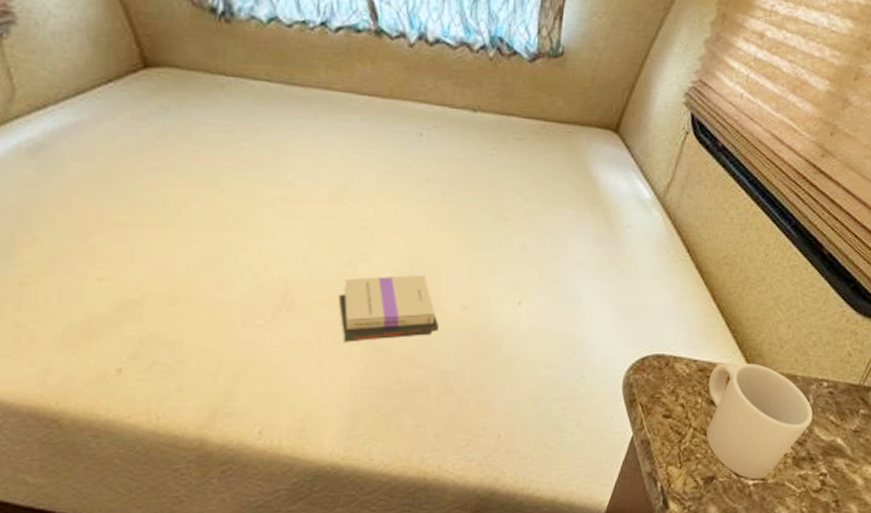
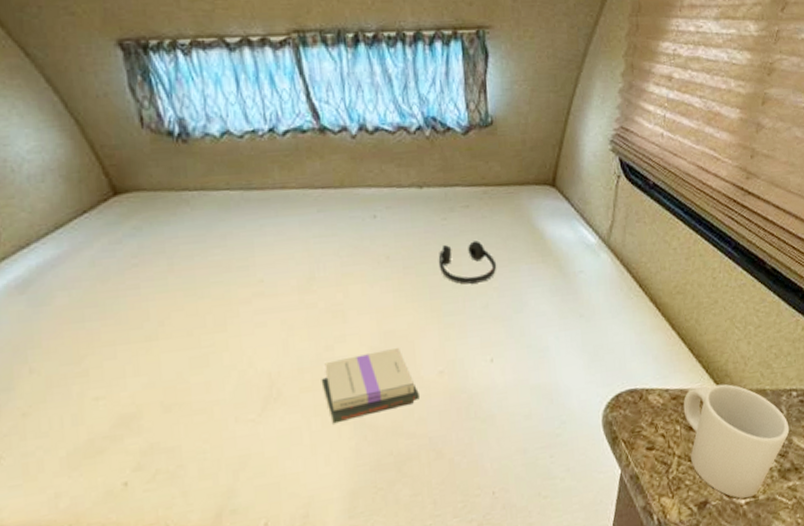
headphones: none [480,176,542,221] -> present [438,240,497,284]

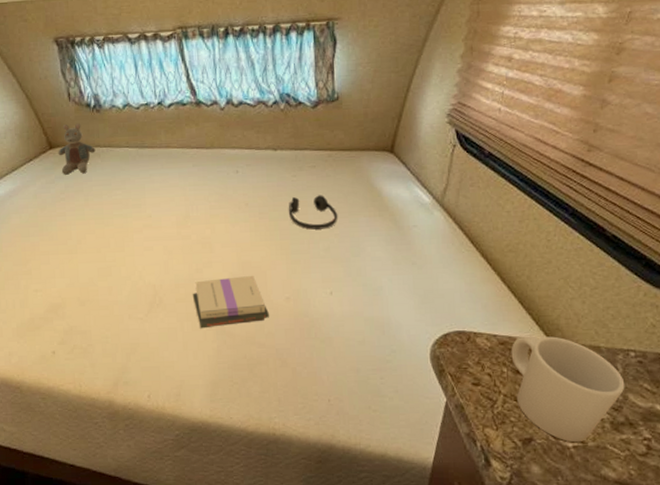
stuffed animal: none [126,158,182,231] -> present [58,123,96,175]

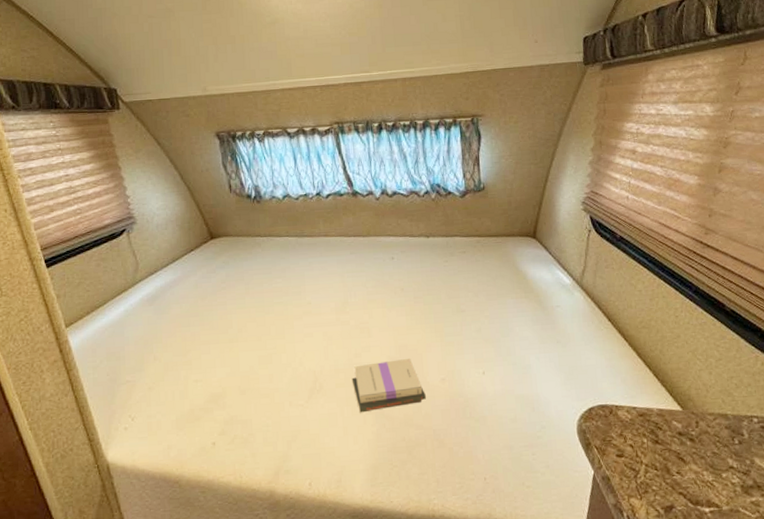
stuffed animal: present [58,123,96,175] -> none [219,213,256,264]
headphones: present [288,195,338,230] -> none [441,279,488,312]
mug: present [511,336,625,443] -> none [649,406,752,508]

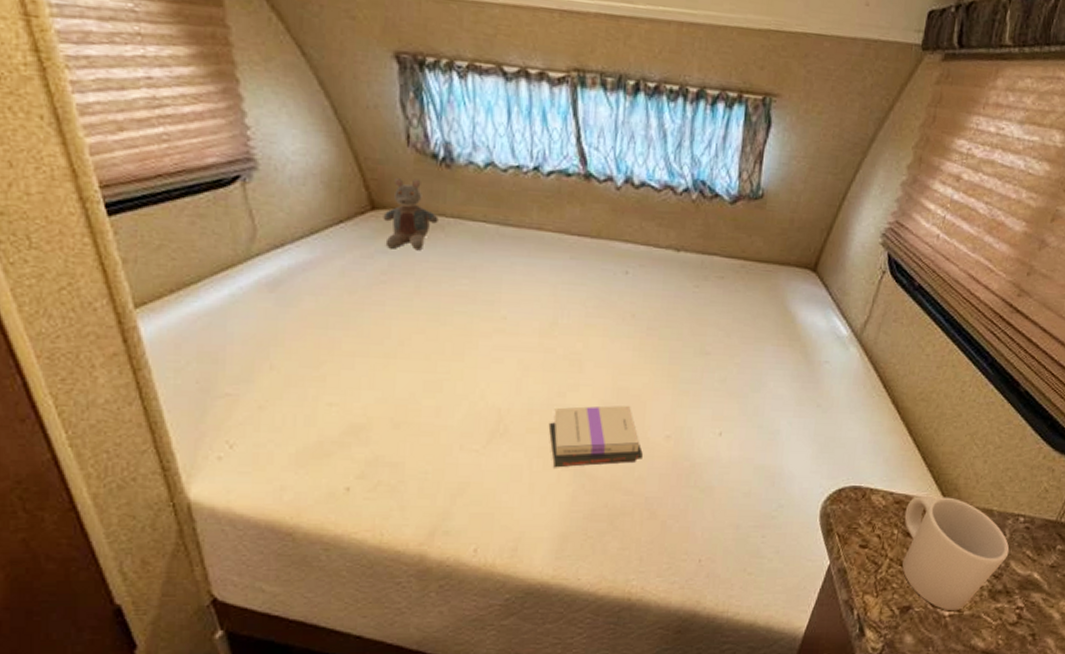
stuffed animal: none [219,213,256,264] -> present [383,178,439,251]
mug: none [649,406,752,508] -> present [902,495,1010,611]

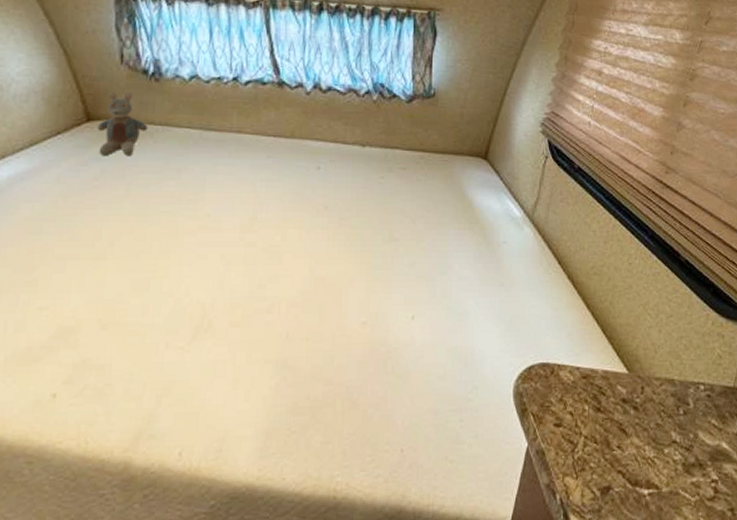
books: present [548,405,643,468] -> none [250,295,341,361]
mug: present [902,495,1010,611] -> none [593,368,696,489]

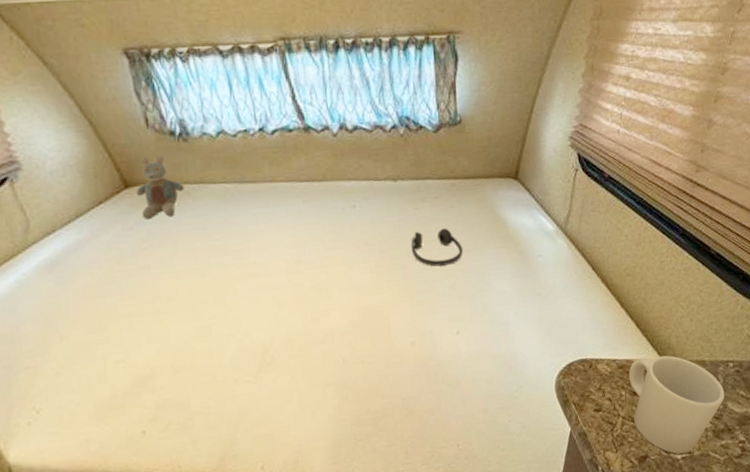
headphones: none [372,201,426,241] -> present [410,228,463,267]
mug: none [593,368,696,489] -> present [628,355,725,454]

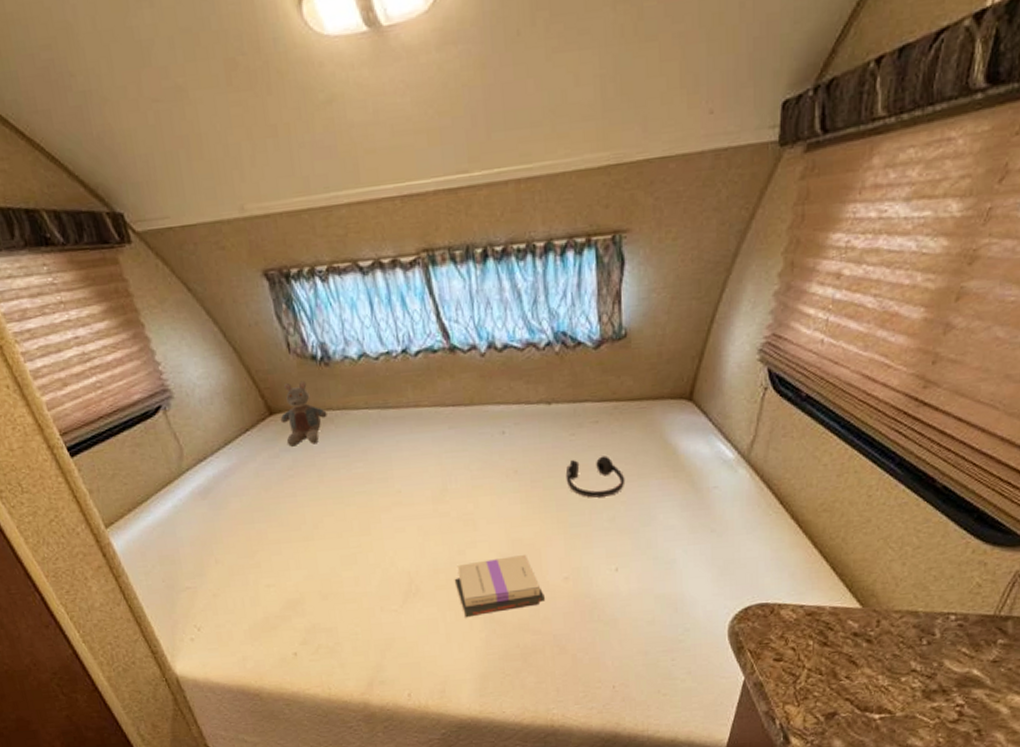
books: none [308,322,394,386] -> present [454,555,545,618]
mug: present [628,355,725,454] -> none [818,603,942,714]

